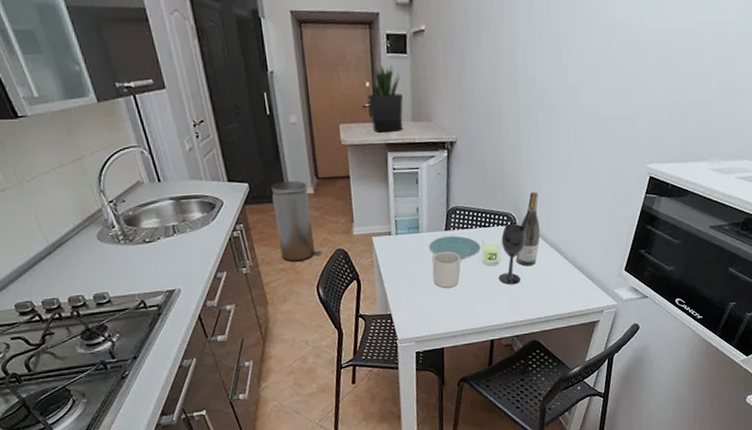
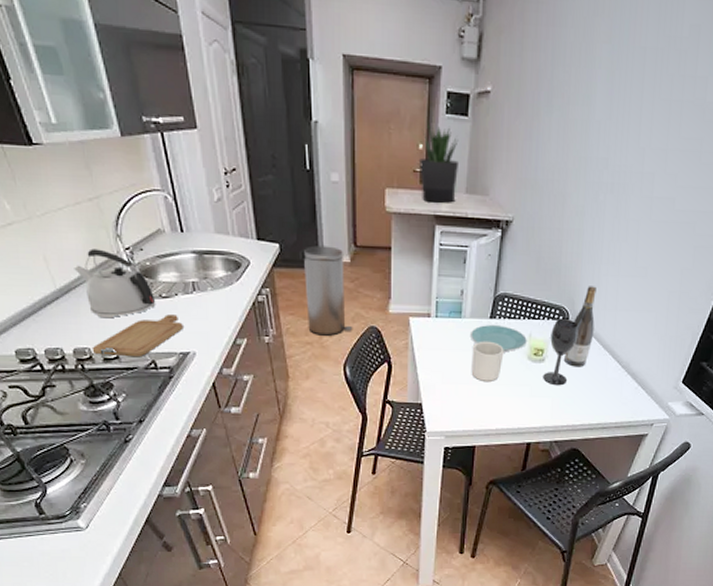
kettle: none [63,204,140,267] -> present [74,248,155,319]
chopping board: none [85,257,168,301] -> present [92,314,183,358]

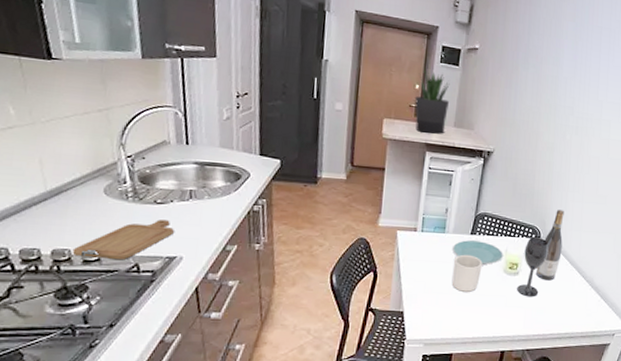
kettle: present [74,248,155,319] -> none [69,155,149,221]
pedal bin: present [300,245,353,336] -> none [299,163,344,246]

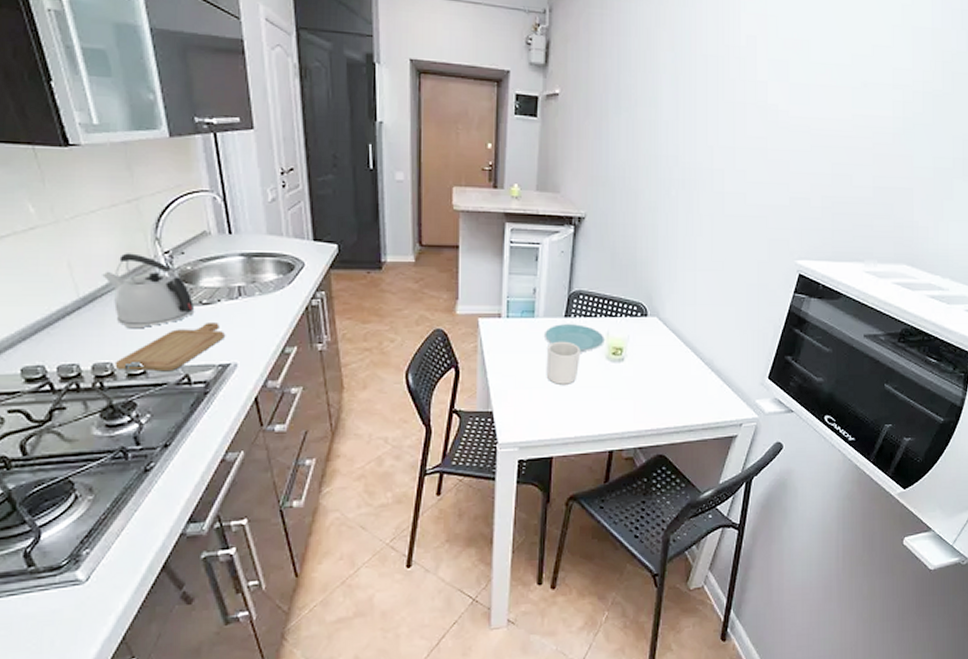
kettle: none [69,155,149,221] -> present [102,253,194,329]
planter: present [415,67,450,135] -> none [488,122,528,202]
wine glass: present [517,236,549,297] -> none [623,314,658,387]
wine bottle: present [535,209,564,281] -> none [644,281,674,366]

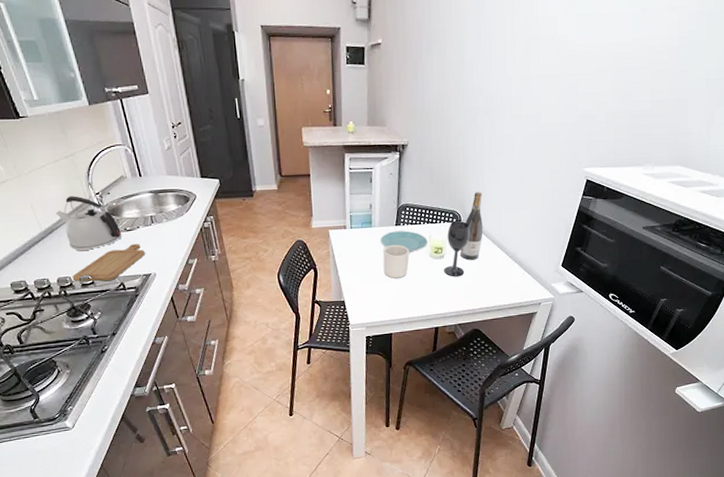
wine glass: none [623,314,658,387] -> present [444,220,471,277]
wine bottle: none [644,281,674,366] -> present [460,192,483,260]

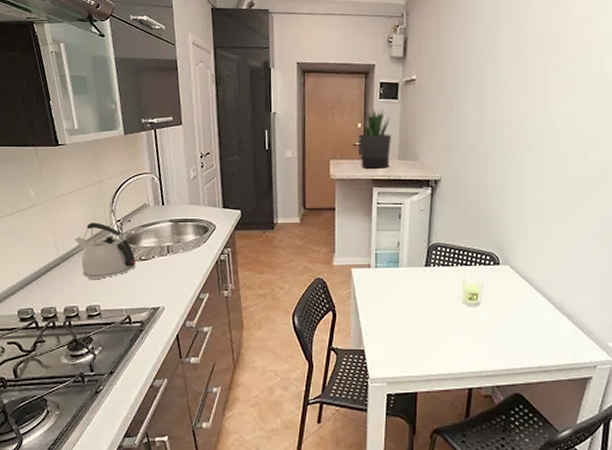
chopping board: present [72,244,145,282] -> none [79,275,156,313]
planter: none [328,71,360,136] -> present [358,106,391,170]
plate: present [381,231,428,253] -> none [408,273,461,298]
mug: present [383,244,410,278] -> none [410,287,440,326]
wine glass: present [444,220,471,277] -> none [479,263,510,329]
wine bottle: present [460,192,483,260] -> none [498,233,525,310]

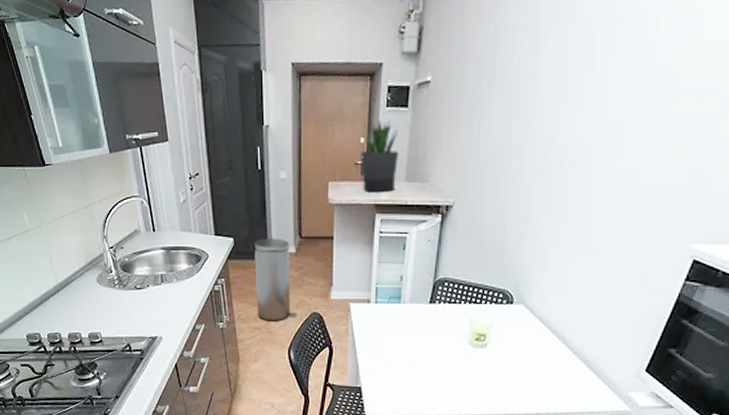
kettle: present [75,222,135,280] -> none [71,249,131,308]
pedal bin: none [257,210,302,288] -> present [251,238,298,322]

